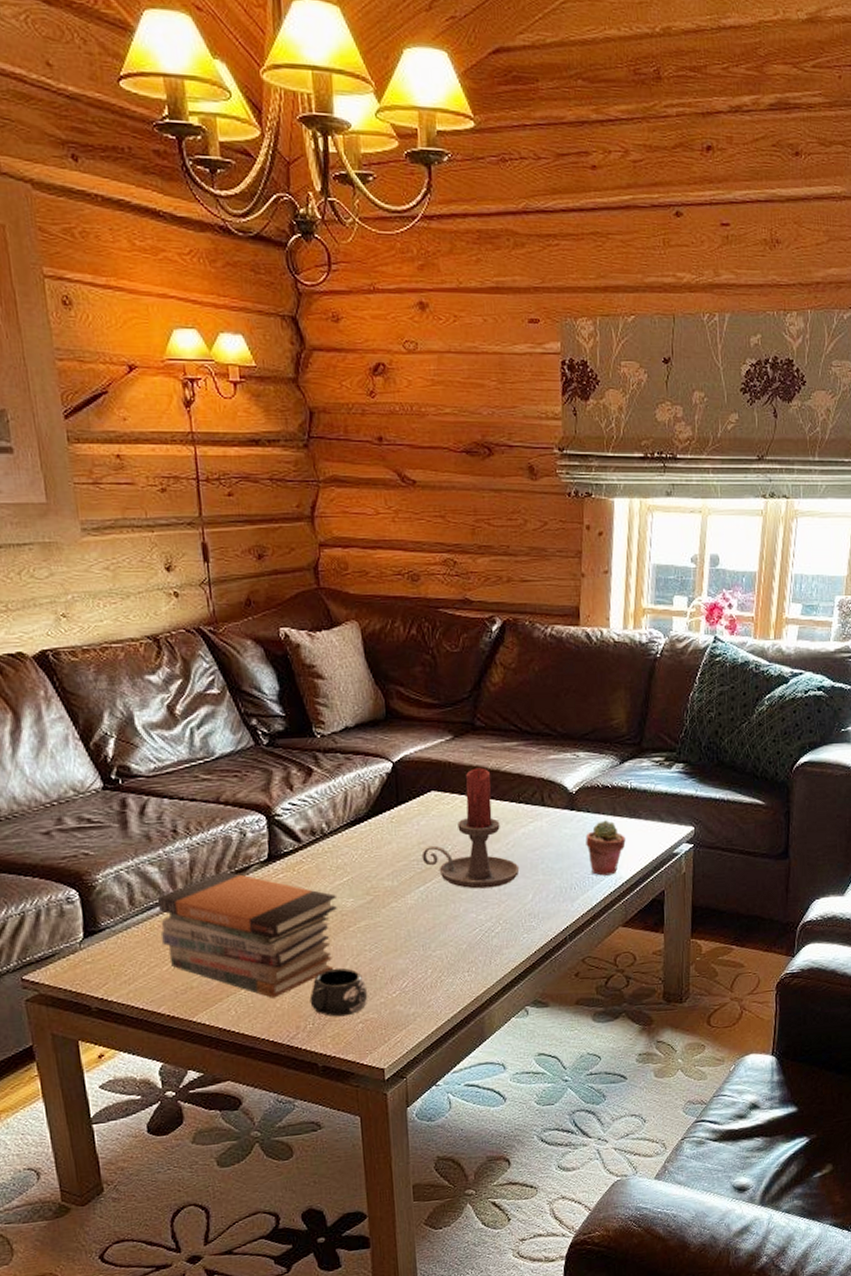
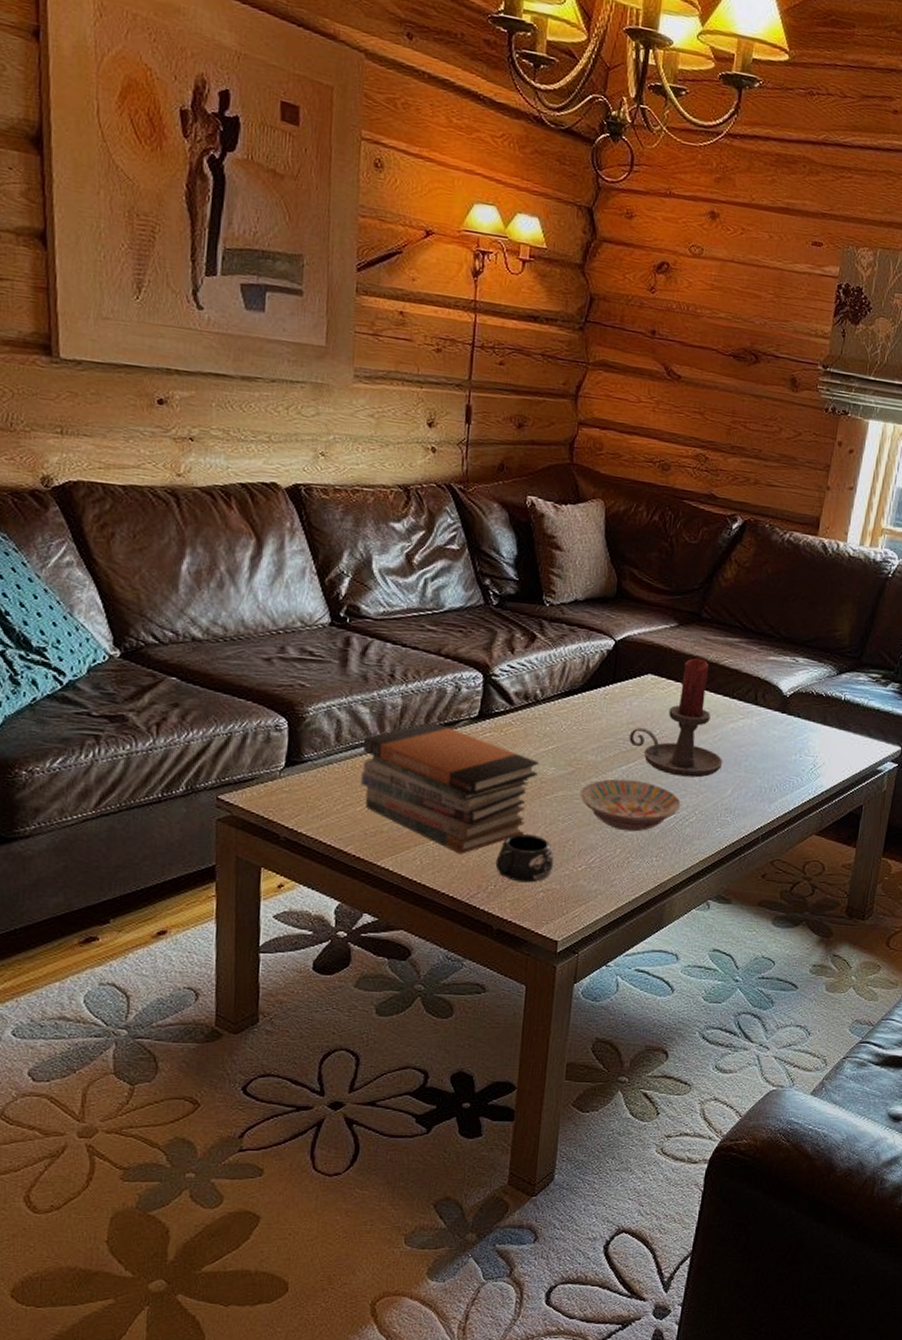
bowl: none [381,899,486,951] -> present [579,778,682,832]
potted succulent: present [585,820,626,876] -> none [792,727,832,783]

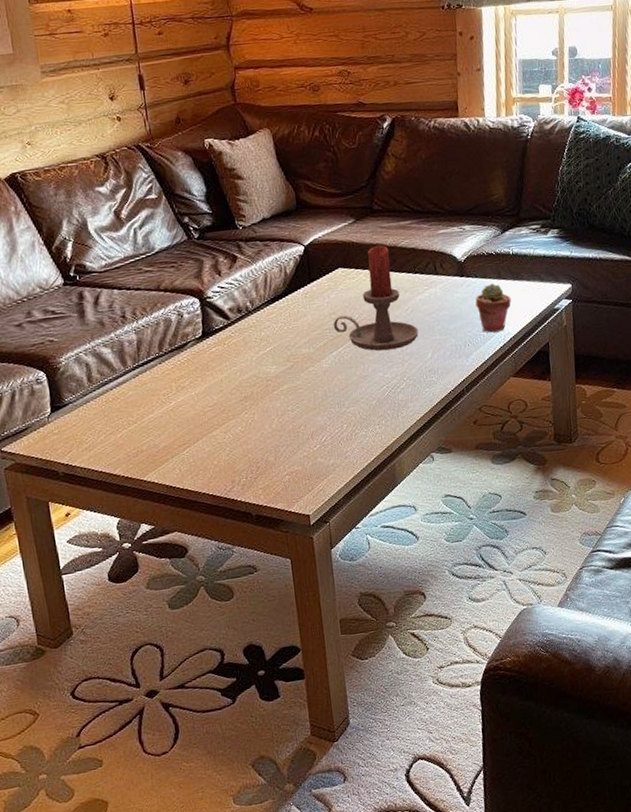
book stack: present [360,721,539,854] -> none [111,348,263,457]
mug: present [495,833,554,883] -> none [242,427,293,471]
bowl: present [579,778,682,832] -> none [301,361,391,408]
potted succulent: none [792,727,832,783] -> present [475,283,511,333]

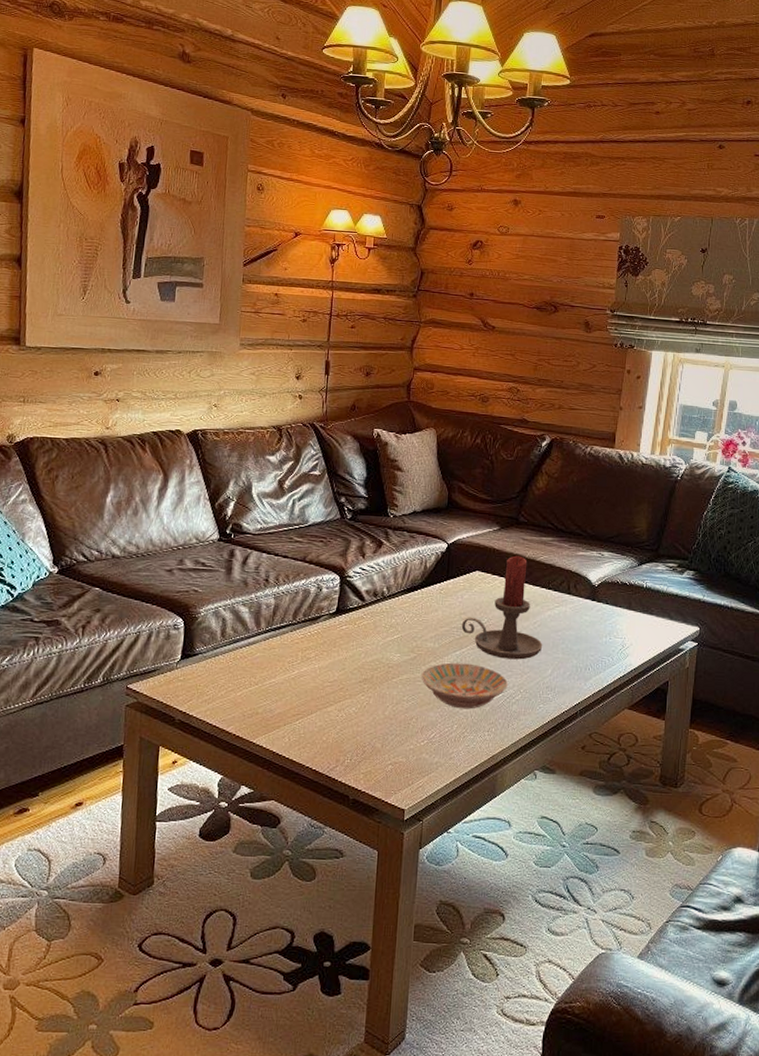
bowl: none [301,361,391,408] -> present [421,662,509,709]
potted succulent: present [475,283,511,333] -> none [602,613,638,662]

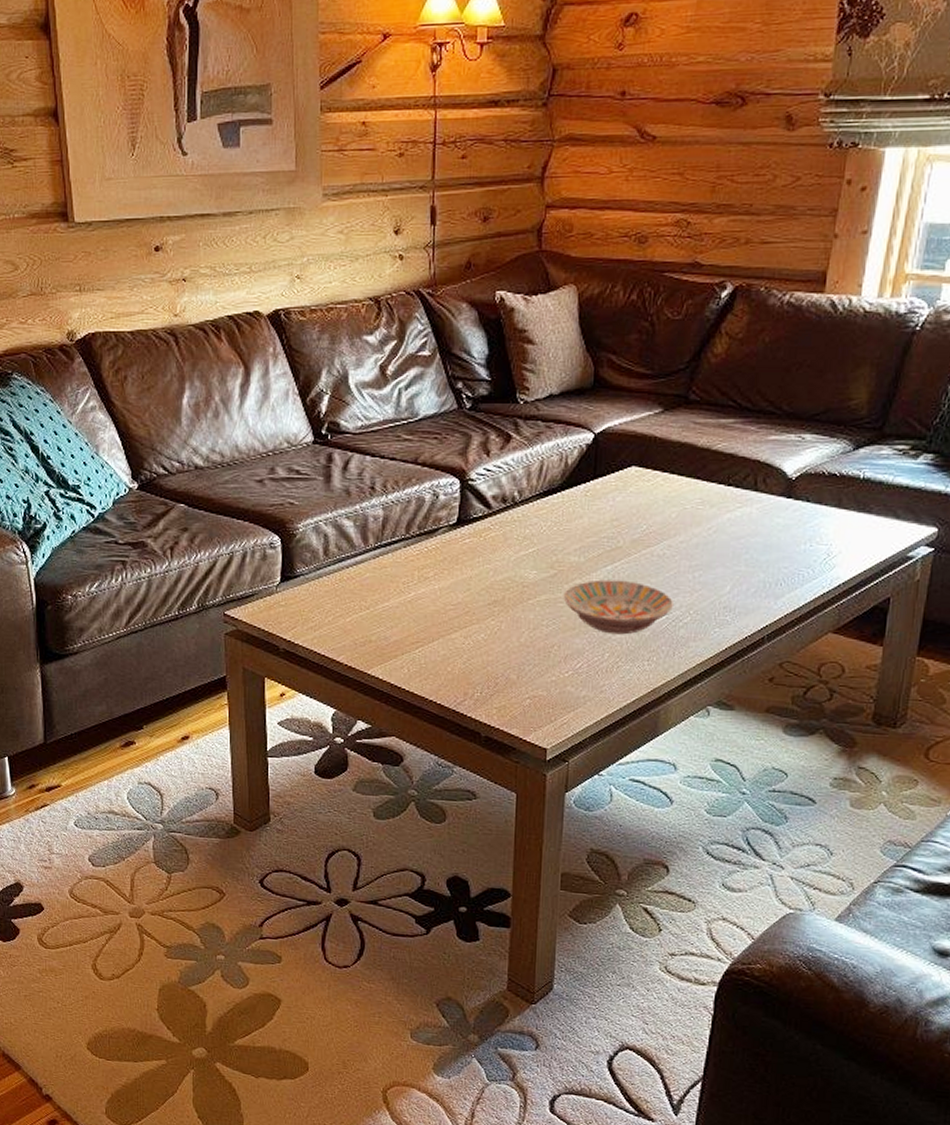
candle holder: present [461,556,543,660] -> none [613,444,720,575]

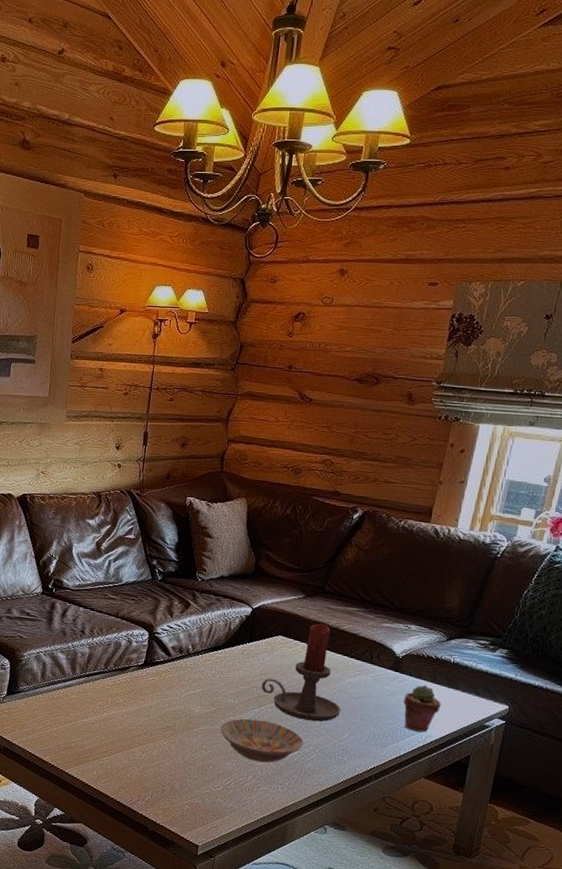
candle holder: none [613,444,720,575] -> present [261,623,341,722]
potted succulent: none [800,512,850,574] -> present [403,685,441,733]

